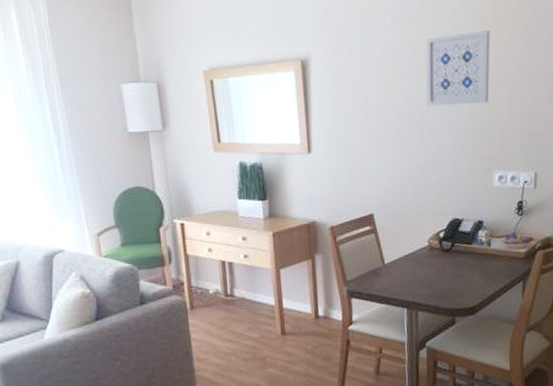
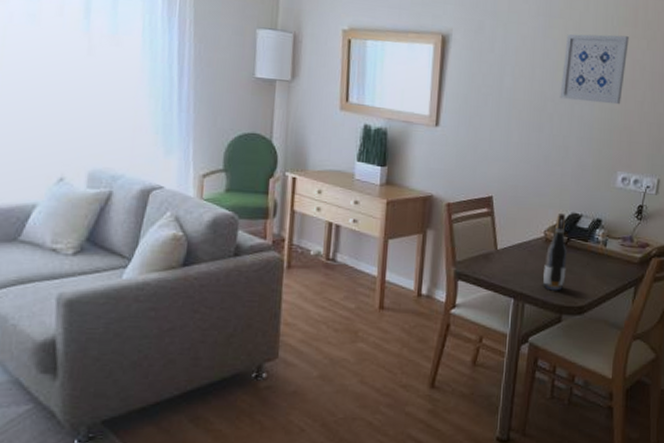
wine bottle: none [432,221,454,296] -> present [543,214,567,291]

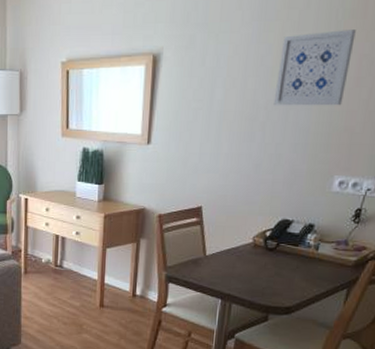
wine bottle: present [543,214,567,291] -> none [250,220,276,293]

